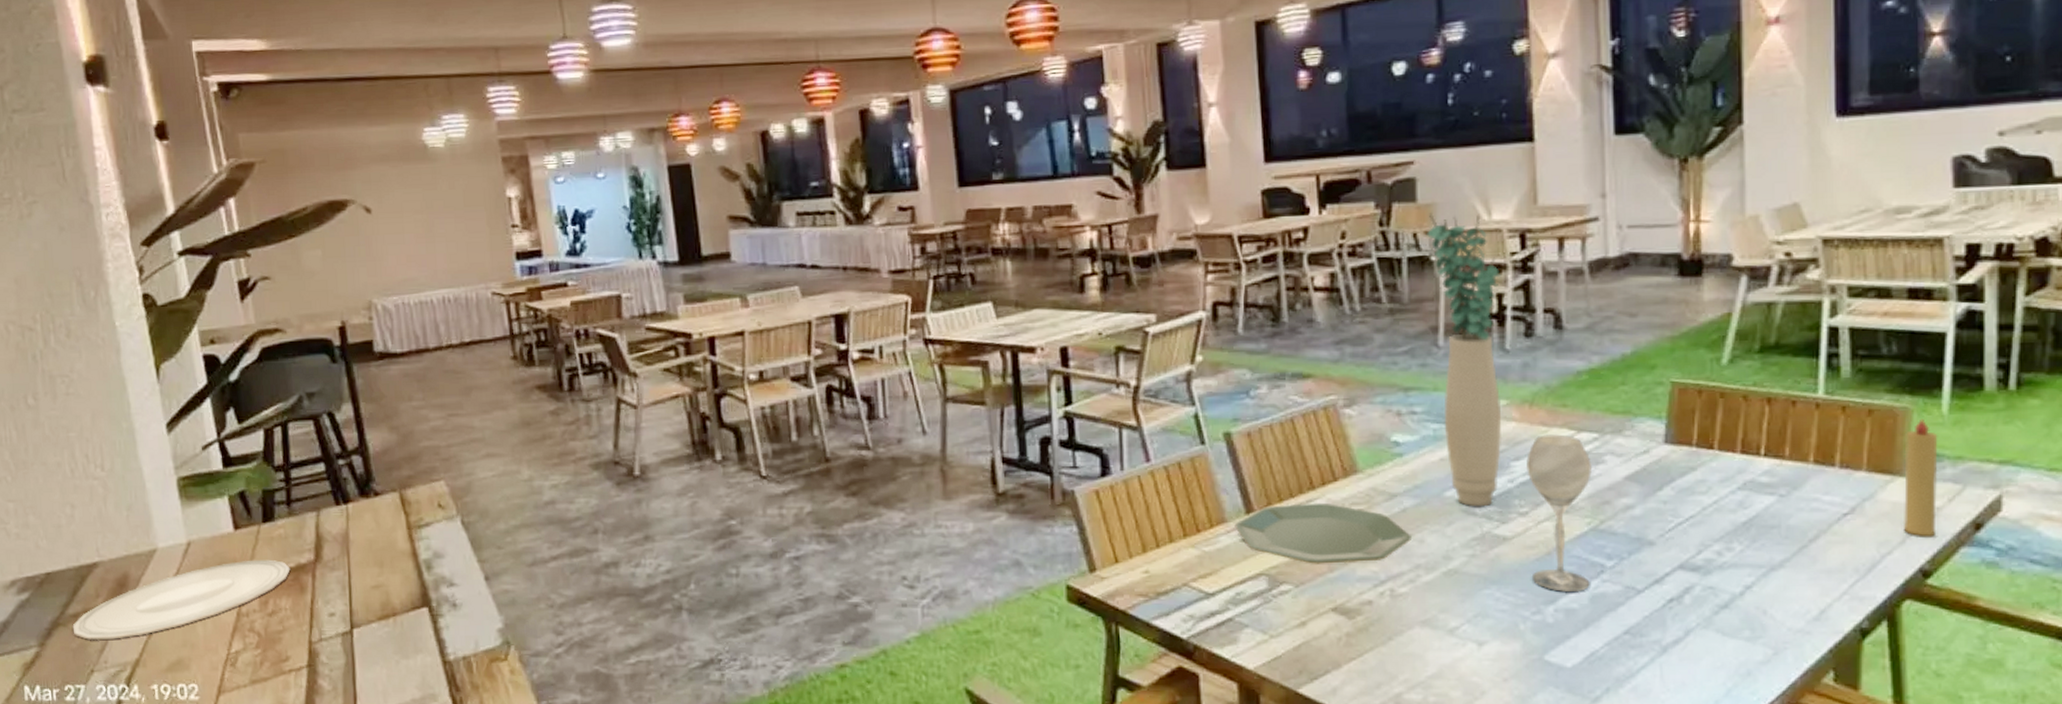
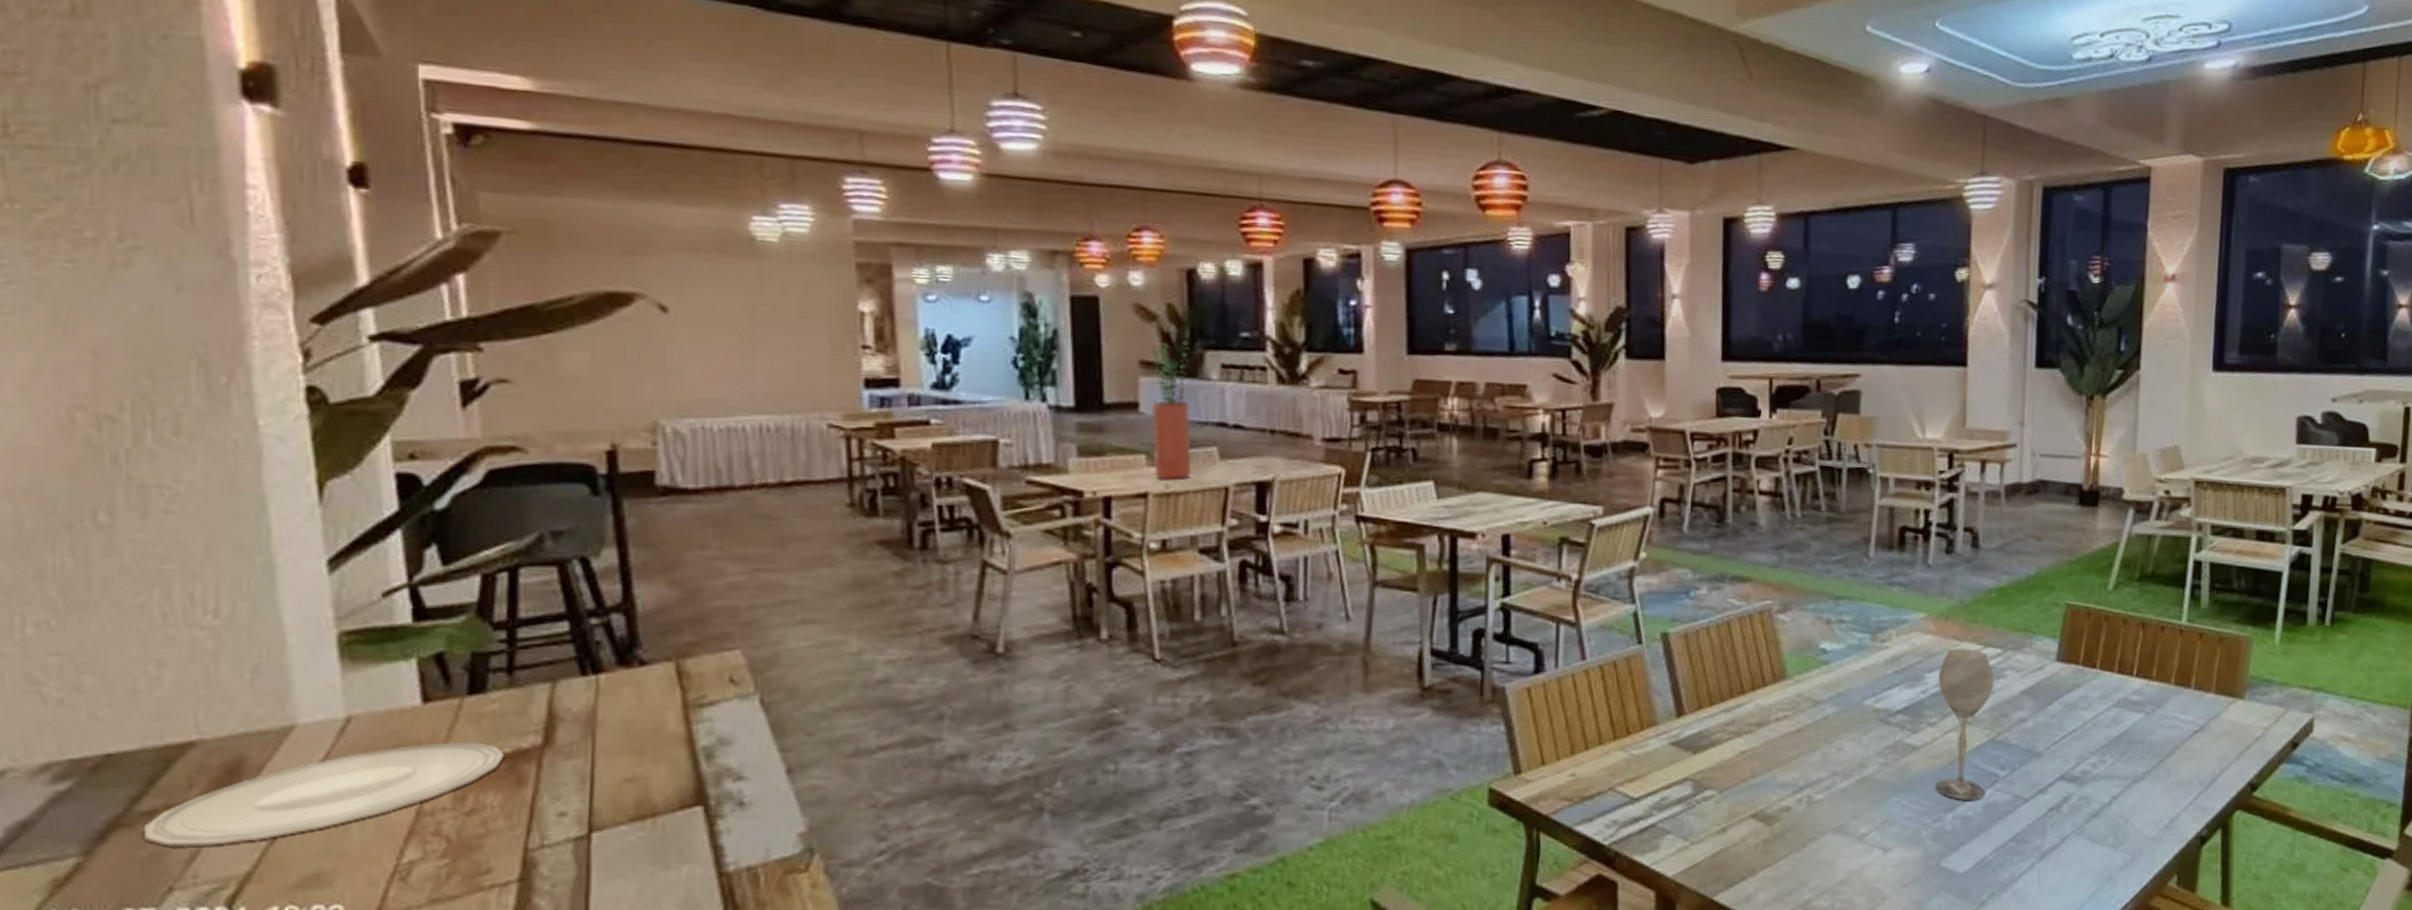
vase: none [737,188,779,319] -> present [1151,333,1192,480]
plate: present [1234,502,1411,564] -> none [1664,707,1831,770]
vase: present [1427,213,1503,507] -> none [1866,426,1929,717]
candle: present [1903,418,1938,539] -> none [2239,647,2271,756]

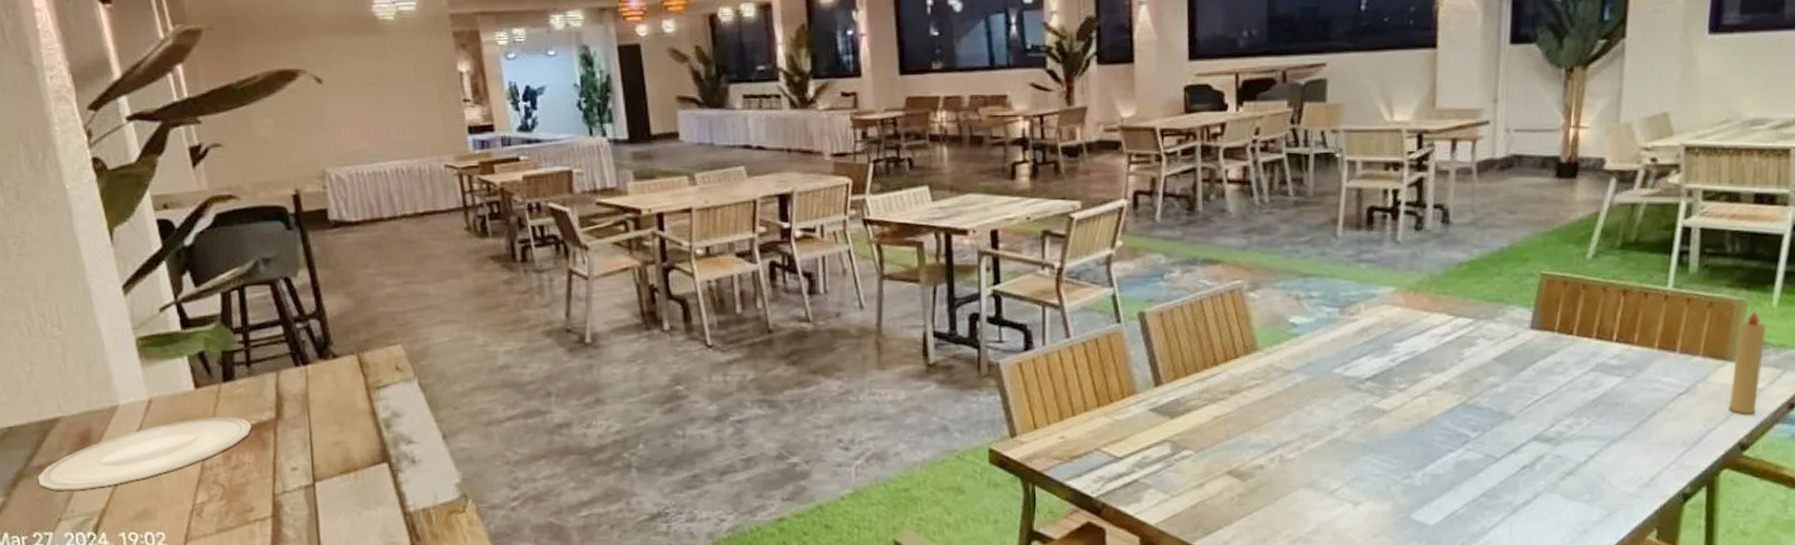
vase: present [1151,333,1192,480] -> none [685,70,725,197]
wineglass: present [1935,648,1995,800] -> none [1405,319,1466,459]
candle: none [2239,647,2271,756] -> present [1728,311,1767,416]

